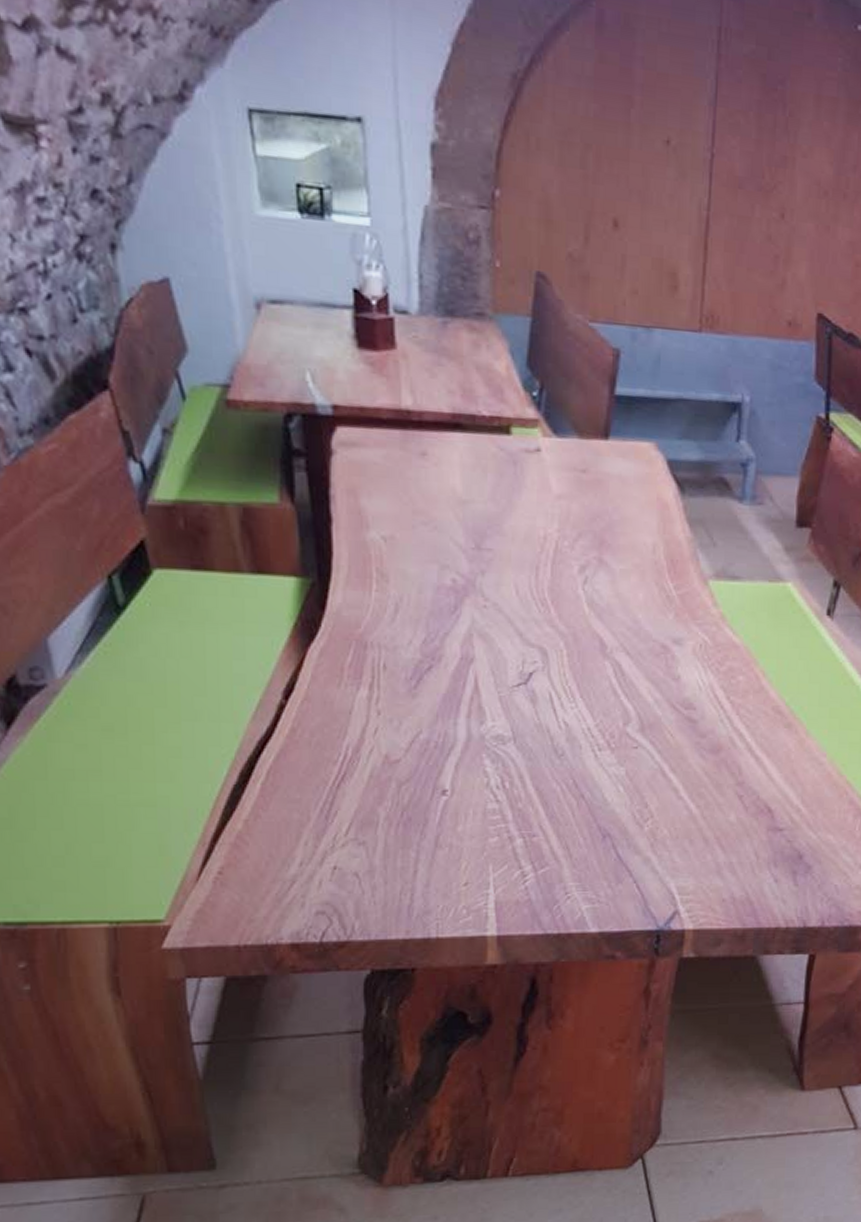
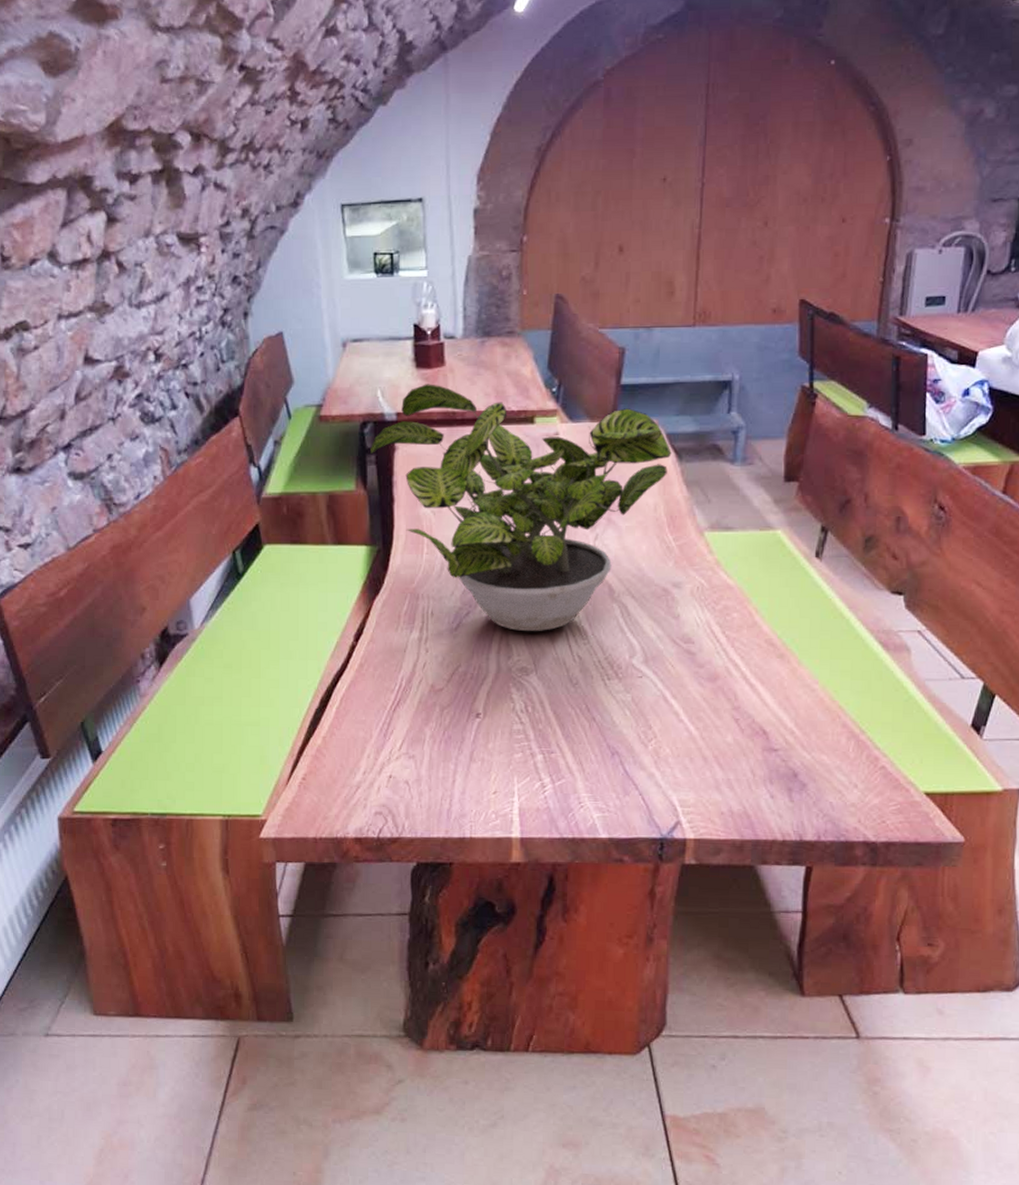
potted plant: none [297,370,673,692] -> present [369,384,672,631]

